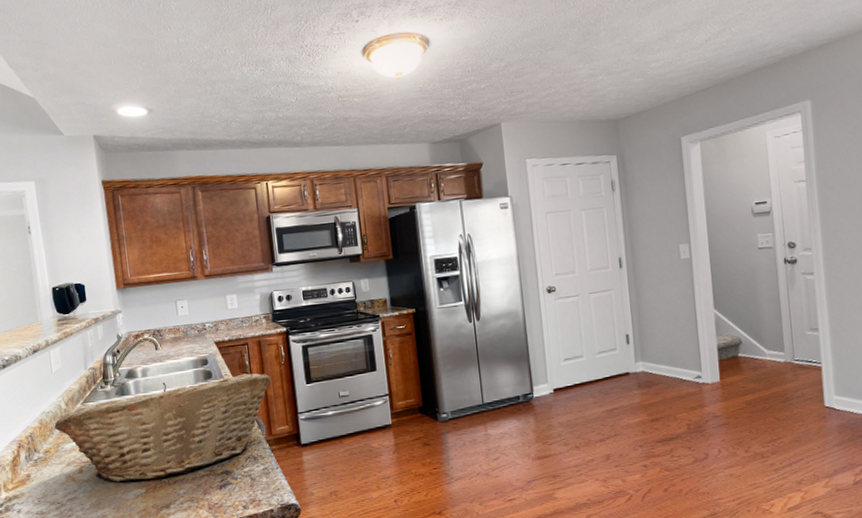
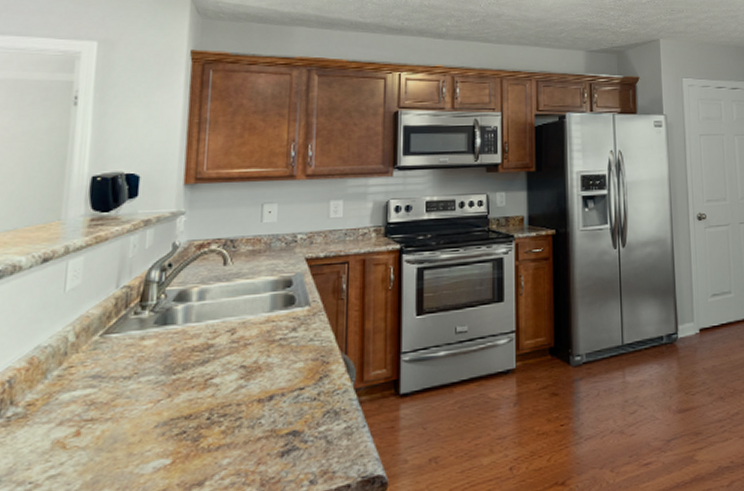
fruit basket: present [54,373,271,482] -> none [51,300,372,449]

